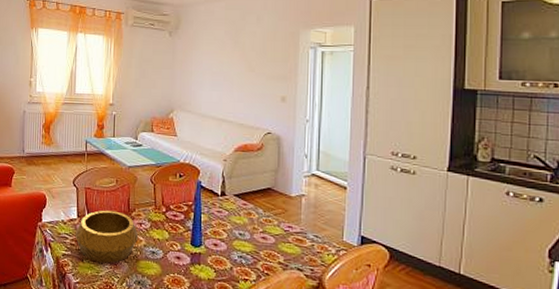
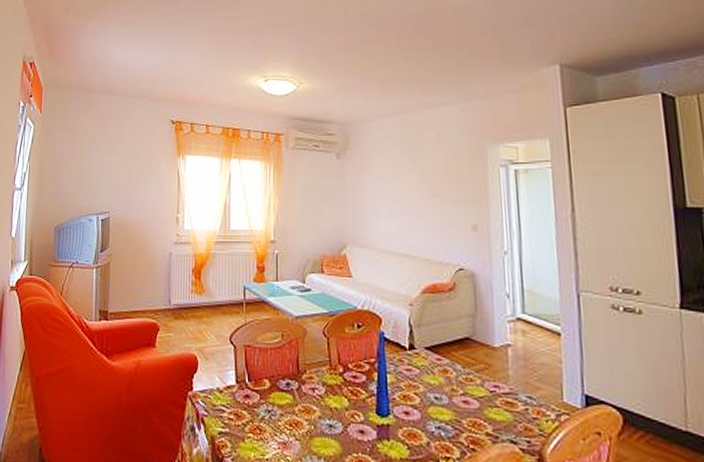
decorative bowl: present [75,210,139,264] -> none [233,373,312,443]

